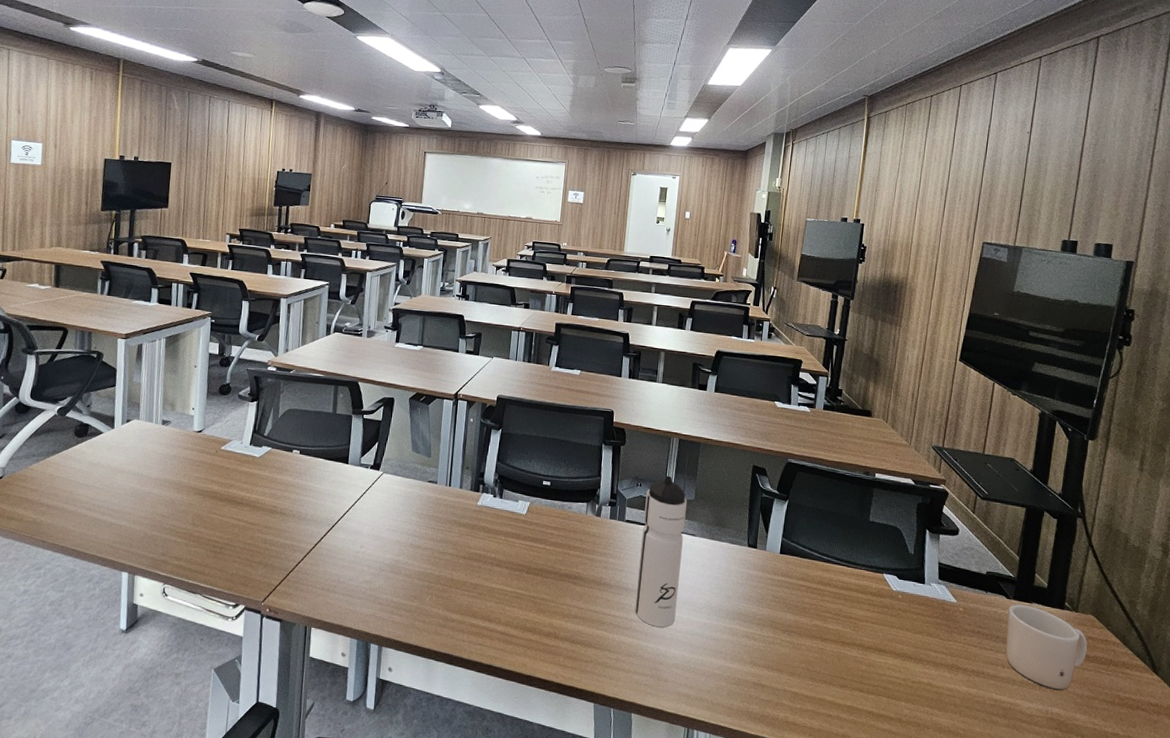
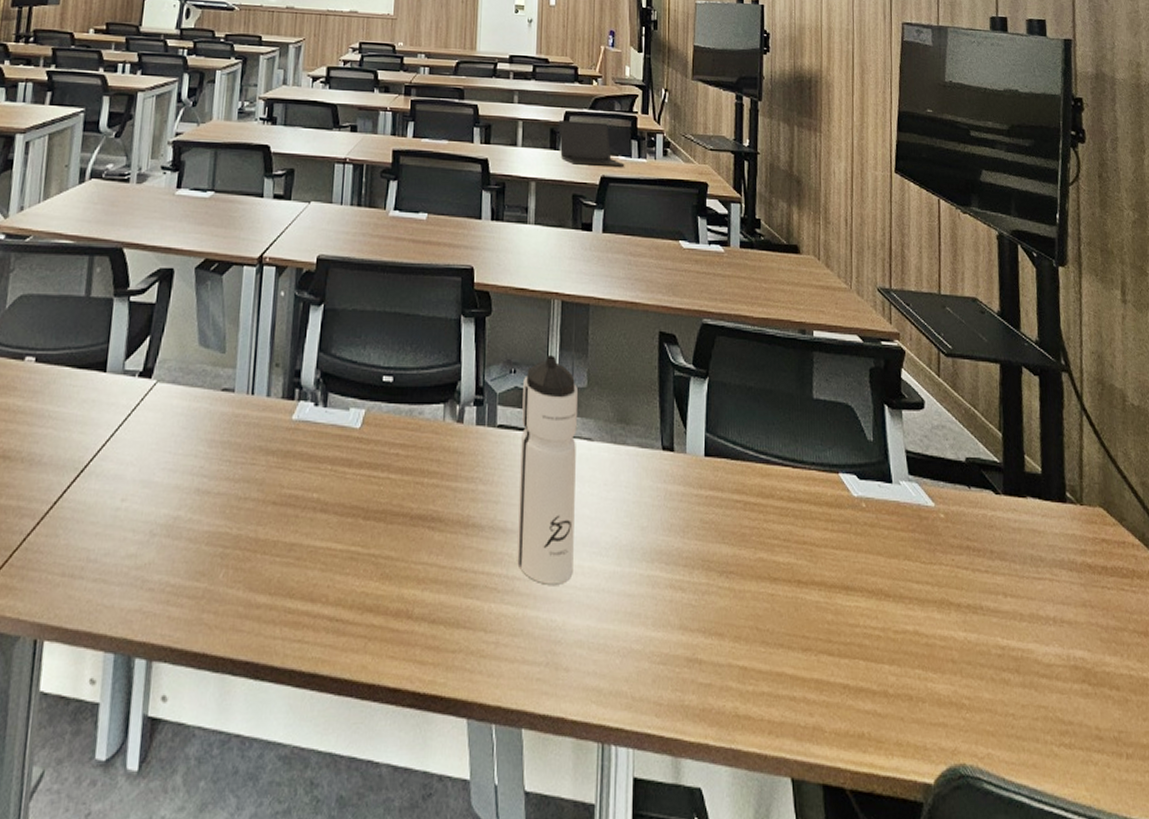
laptop: none [685,307,737,345] -> present [558,120,625,167]
mug: present [1005,604,1088,691] -> none [1000,501,1104,623]

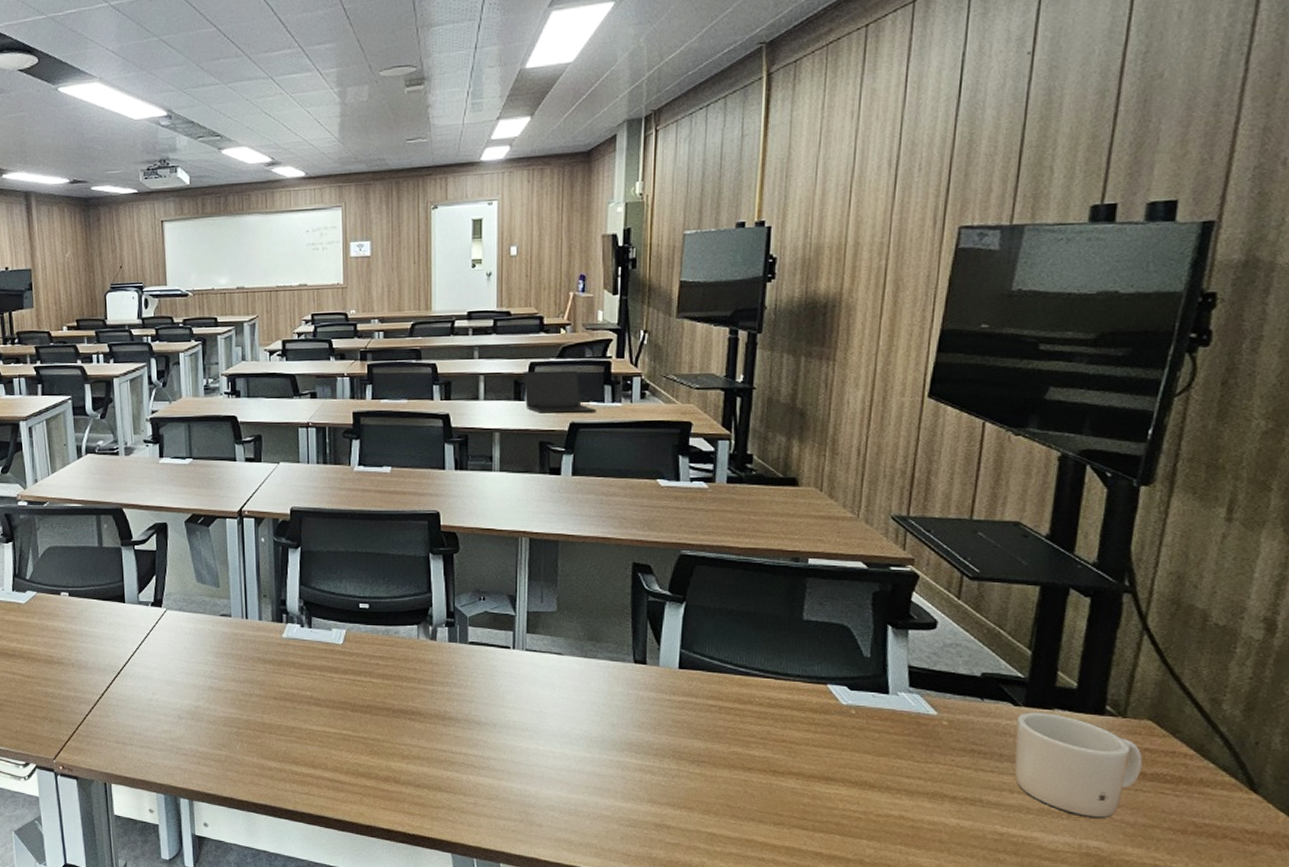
water bottle: present [516,355,578,585] -> none [490,585,547,765]
mug: none [1000,501,1104,623] -> present [1014,712,1143,819]

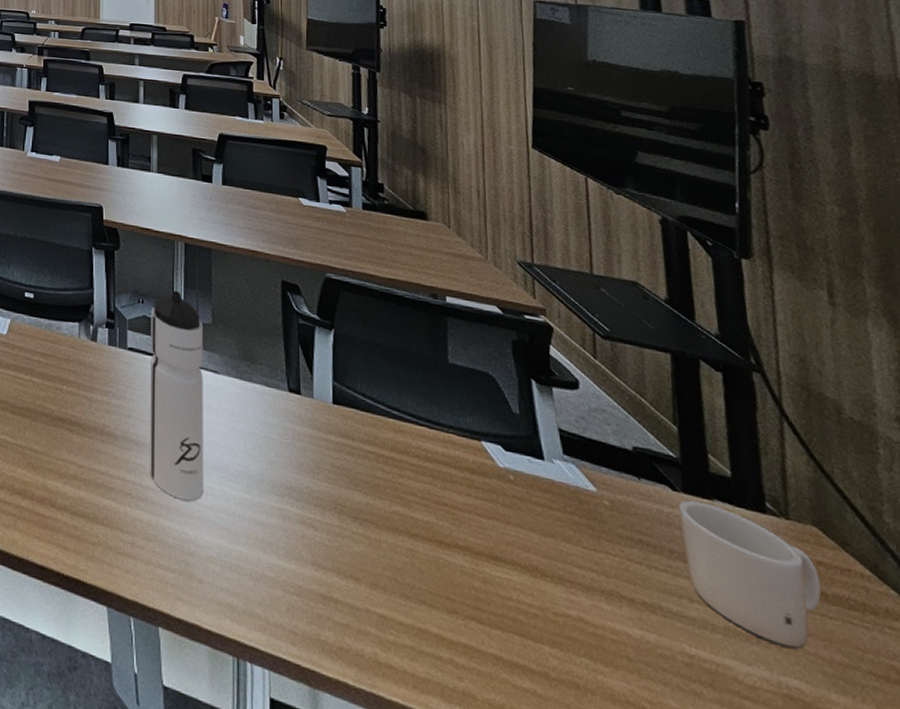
water bottle: none [490,585,547,765] -> present [149,291,204,502]
laptop: present [523,370,597,413] -> none [177,82,242,127]

